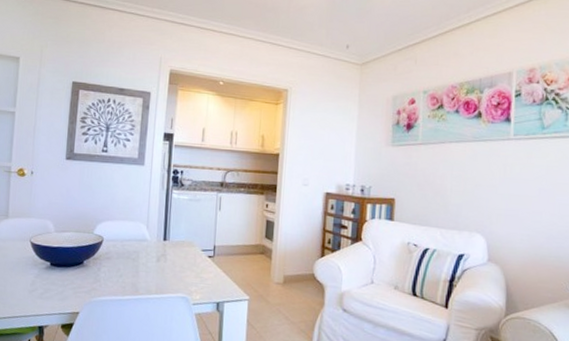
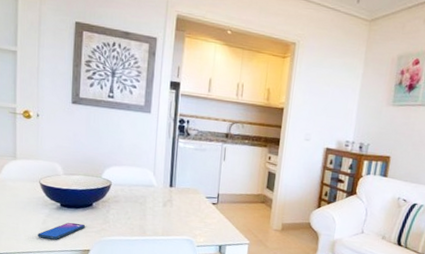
smartphone: none [25,282,76,302] -> present [38,222,86,240]

